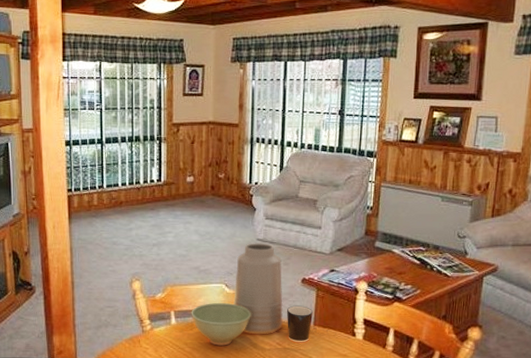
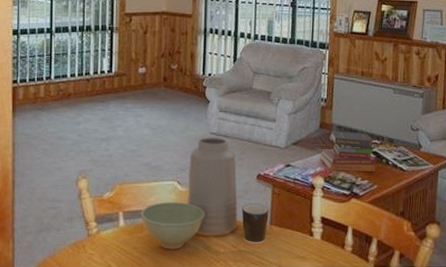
books: none [364,238,421,278] -> present [320,131,376,172]

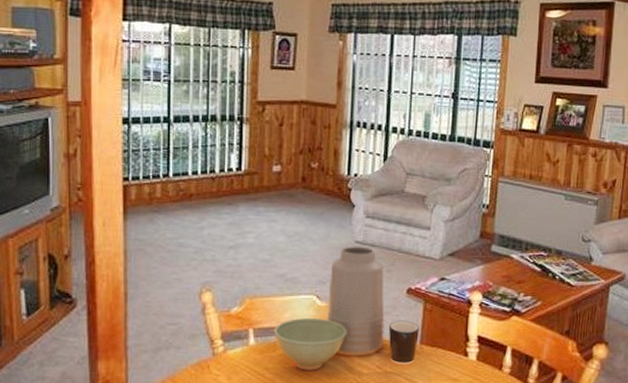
books: present [320,131,376,172] -> none [479,241,542,288]

